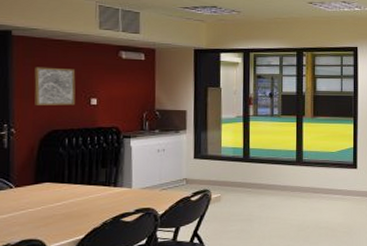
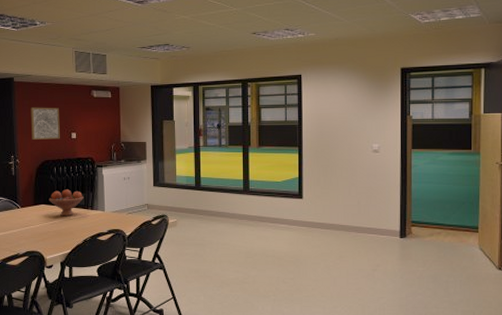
fruit bowl: none [56,164,104,196] -> present [49,189,83,217]

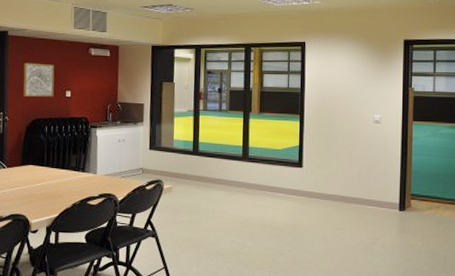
fruit bowl: present [49,189,83,217] -> none [37,150,75,179]

